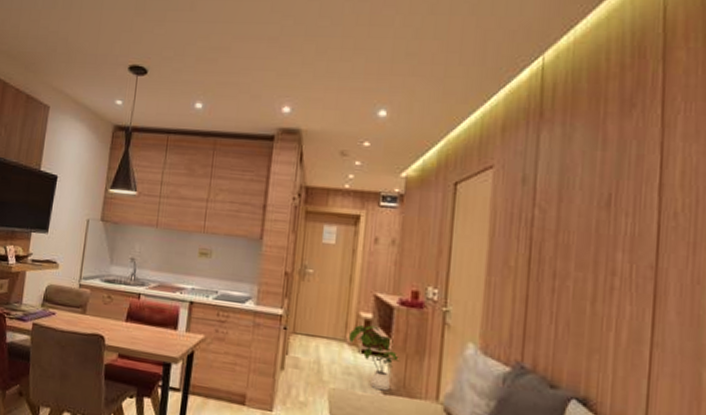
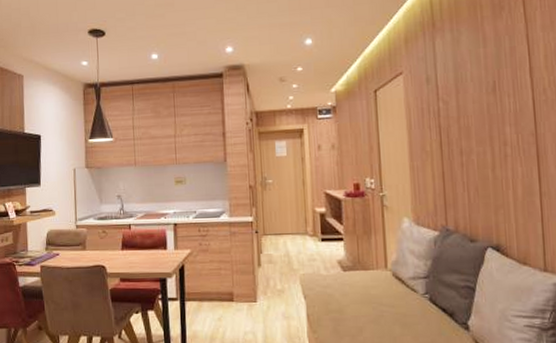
house plant: present [348,325,400,392] -> none [308,217,353,269]

